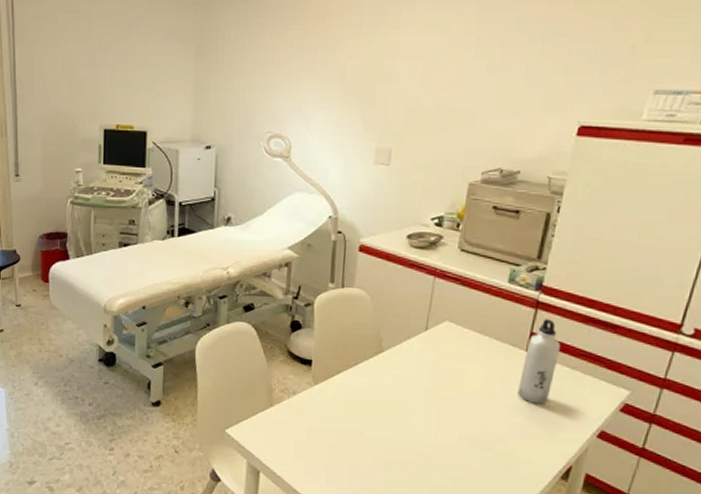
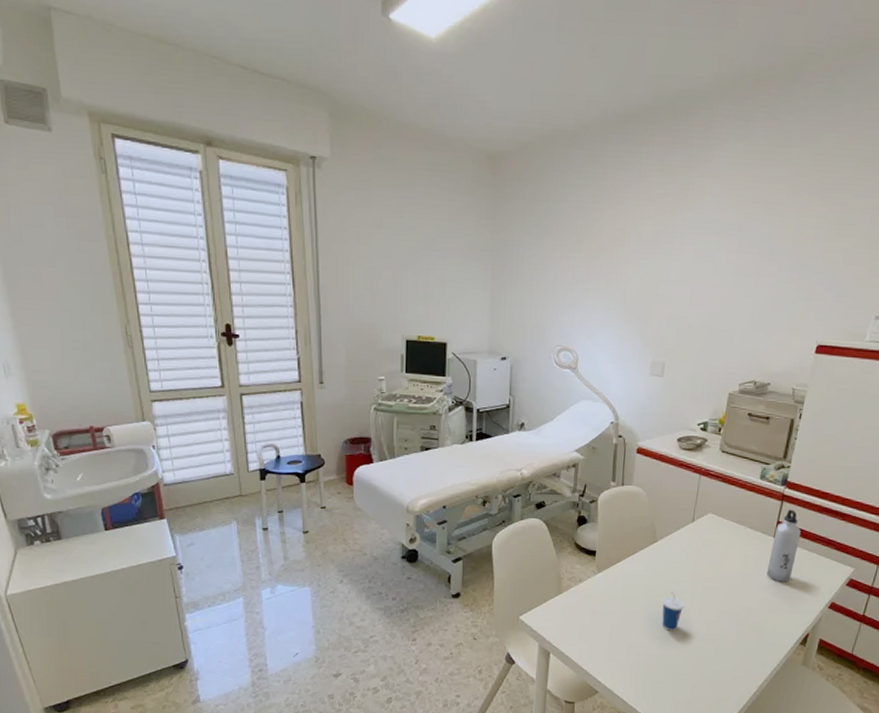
cup: none [389,409,417,455] -> present [662,591,685,631]

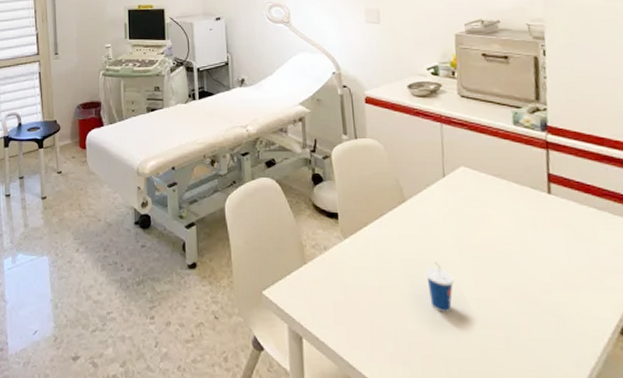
water bottle: present [767,509,801,582] -> none [547,159,584,250]

